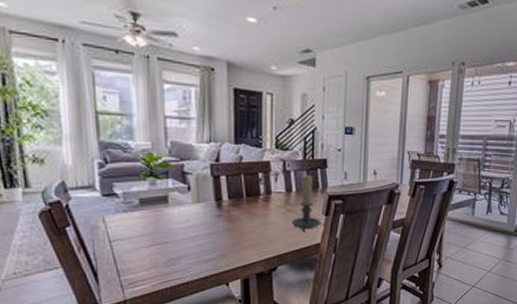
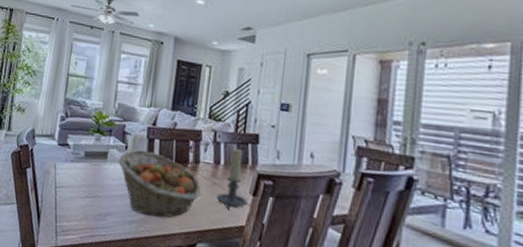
fruit basket: none [182,188,276,251] -> present [118,149,201,218]

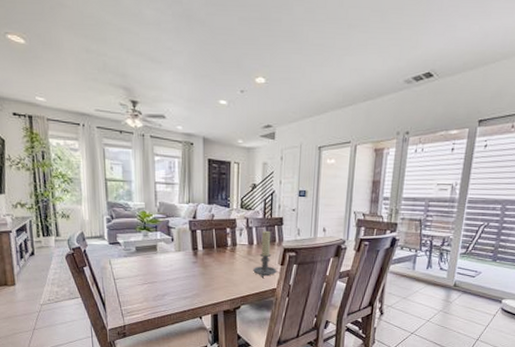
fruit basket: present [118,149,201,218] -> none [167,240,240,291]

